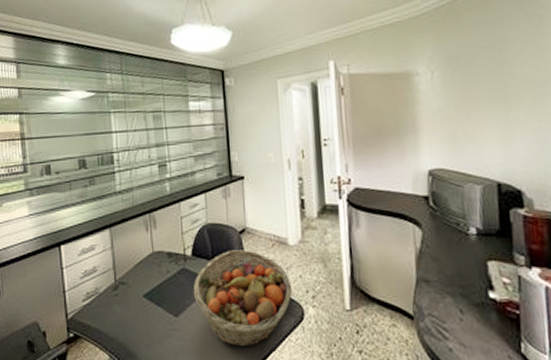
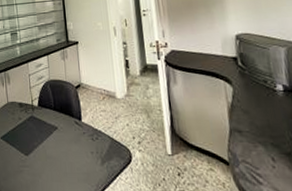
fruit basket: present [193,250,293,347] -> none [39,102,122,183]

